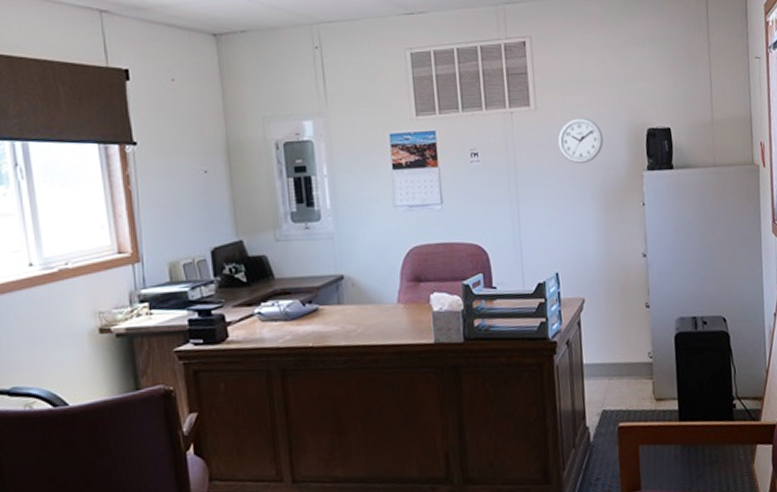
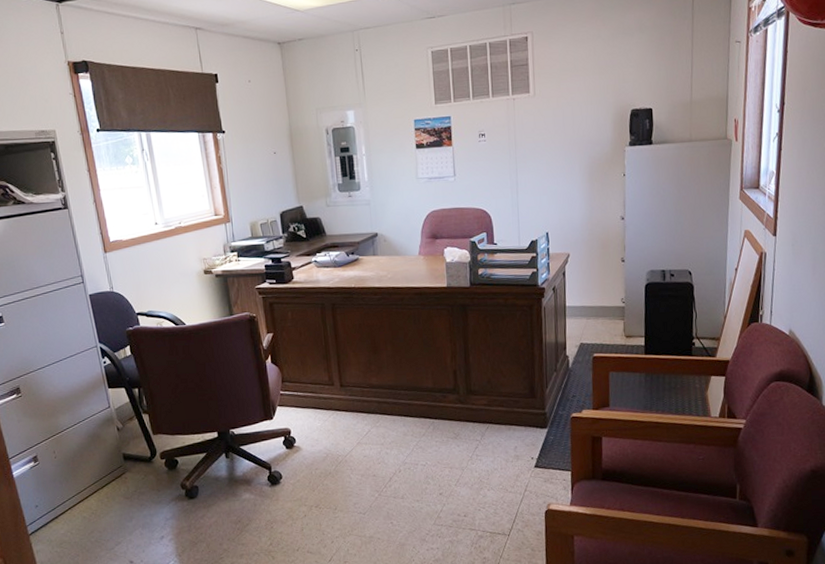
wall clock: present [557,117,603,164] -> none [552,101,592,142]

